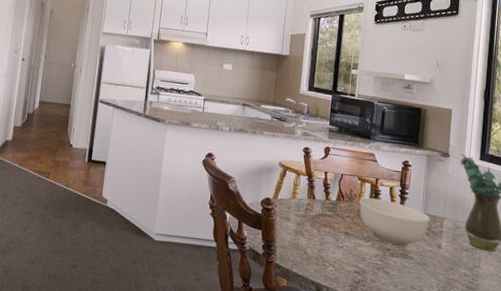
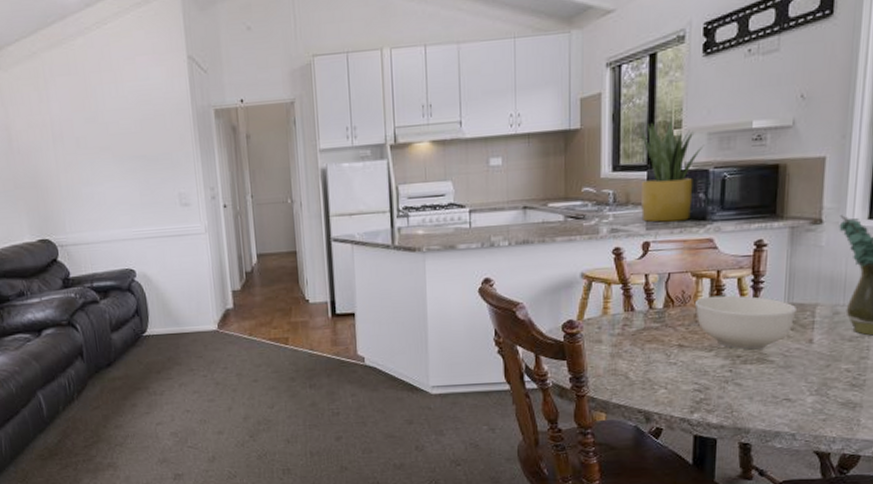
planter: none [325,60,372,137] -> present [638,117,704,223]

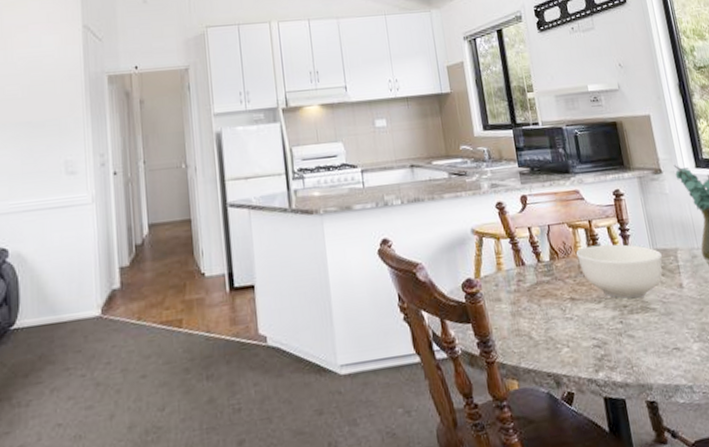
planter: present [638,117,704,223] -> none [498,82,556,177]

